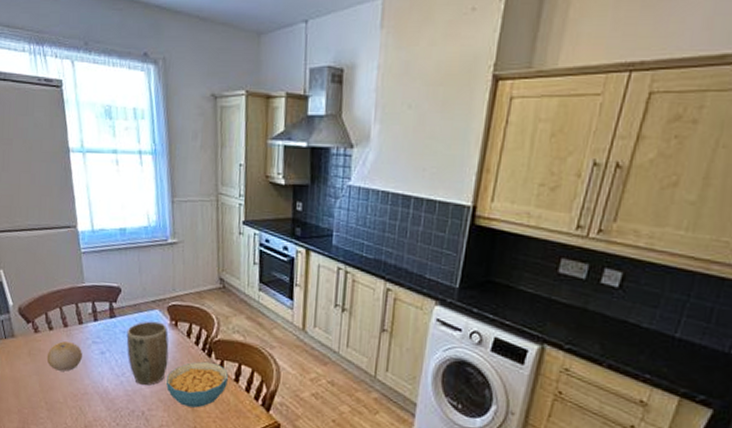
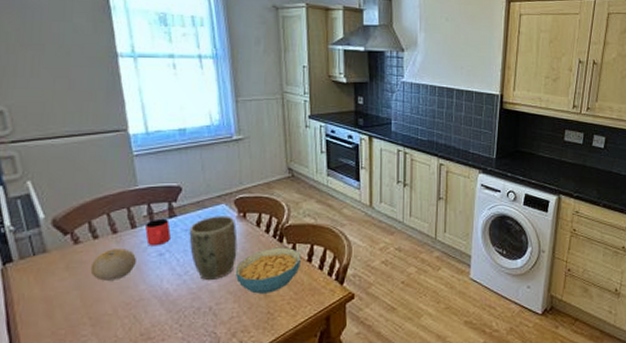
cup: none [90,317,111,344] -> present [145,218,171,246]

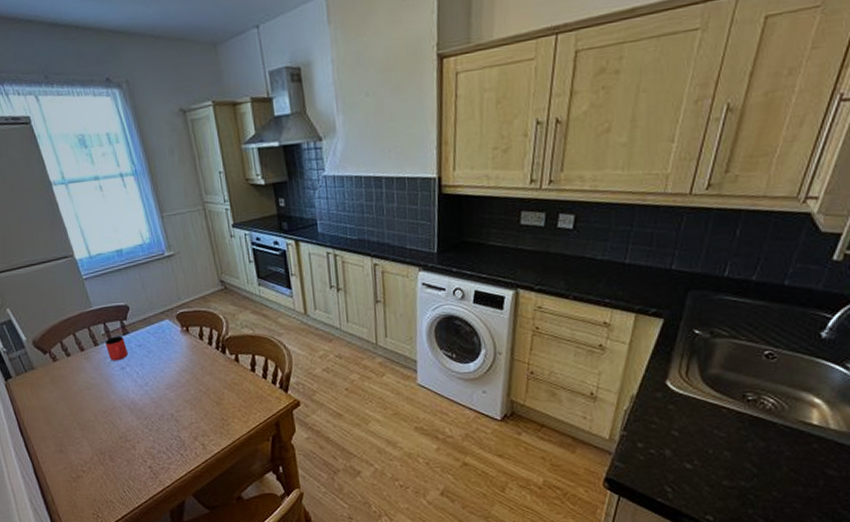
fruit: present [90,249,136,281] -> none [69,364,104,392]
plant pot: present [189,215,238,280] -> none [142,330,187,390]
cereal bowl: present [236,247,301,294] -> none [188,358,245,402]

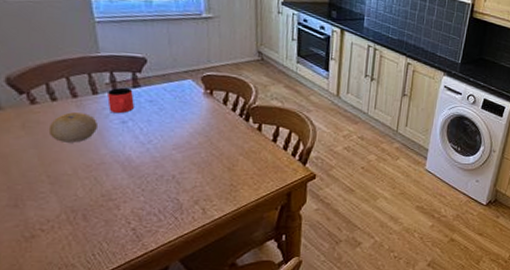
fruit: none [69,364,104,392] -> present [48,112,97,143]

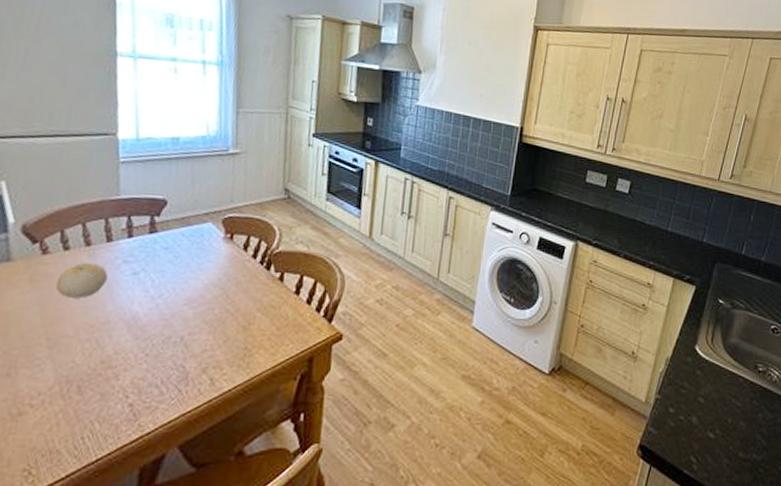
cup: present [107,87,134,114] -> none [121,233,149,264]

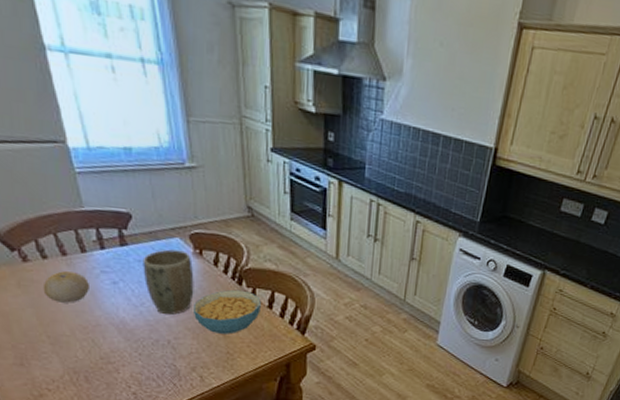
plant pot: none [168,235,222,306] -> present [143,249,194,315]
cereal bowl: none [214,275,288,326] -> present [194,289,261,334]

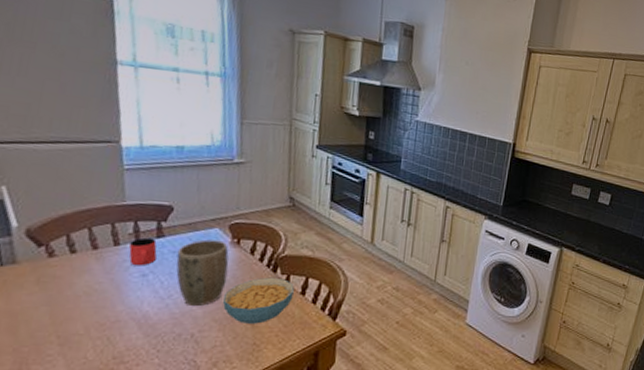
fruit: present [42,271,89,303] -> none [63,265,116,299]
cup: none [96,245,123,274] -> present [128,237,157,266]

